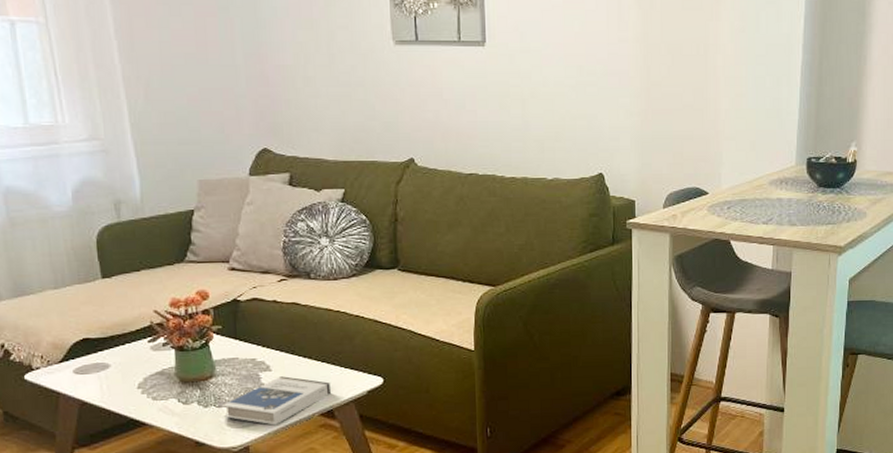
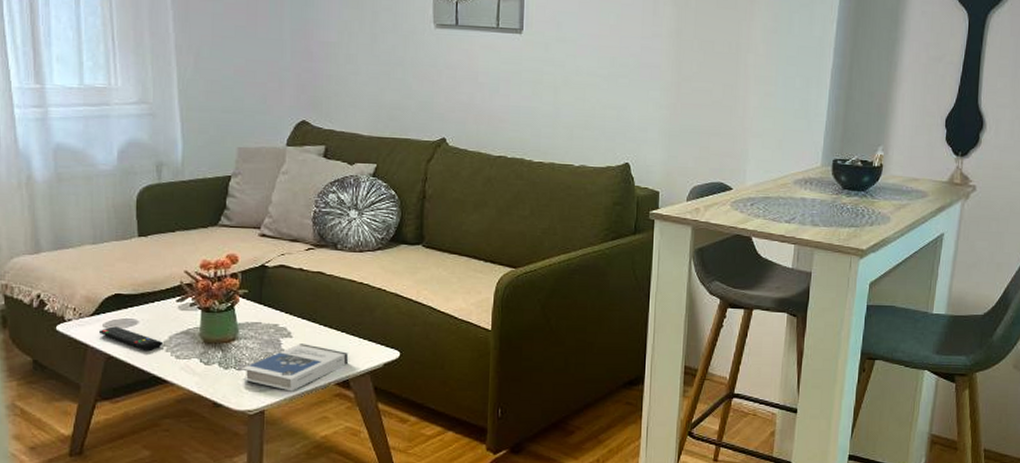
remote control: none [70,371,139,394] -> present [100,326,164,351]

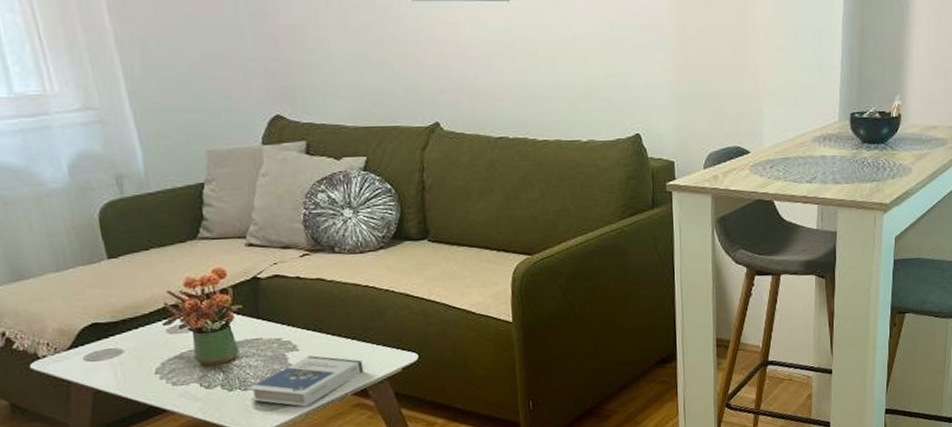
remote control: present [100,326,164,351] -> none [81,358,156,380]

